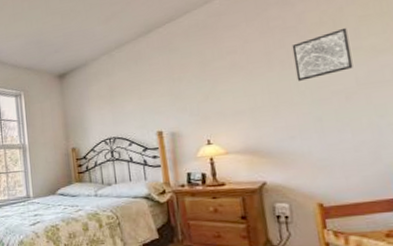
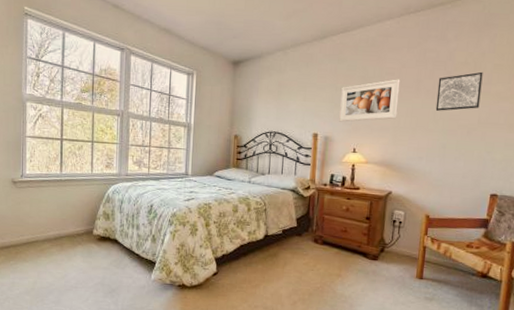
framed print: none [179,56,252,114] -> present [339,79,401,122]

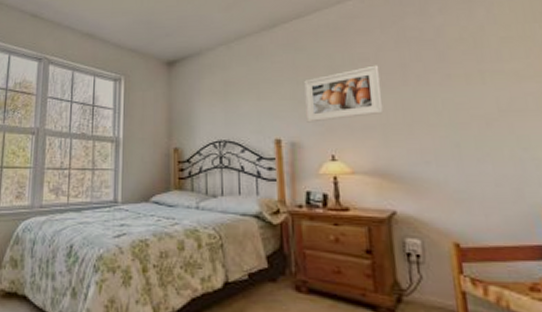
wall art: present [435,71,483,111] -> none [429,47,495,100]

